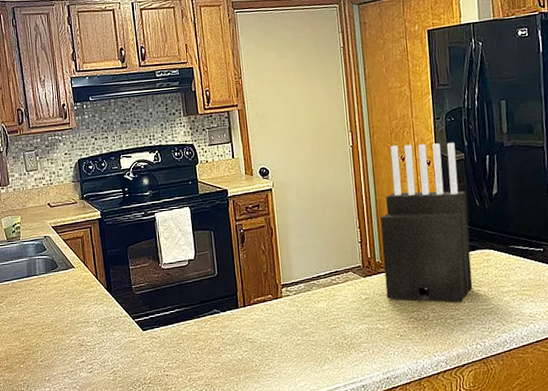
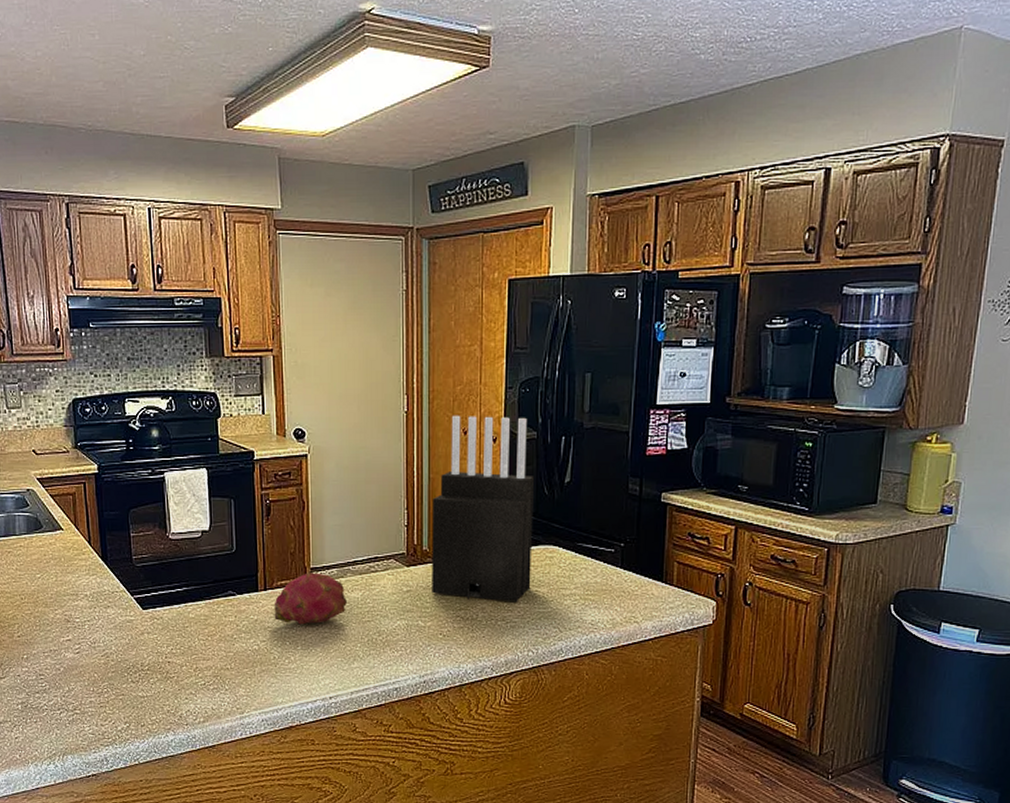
fruit: none [252,287,316,335] -> present [274,571,348,625]

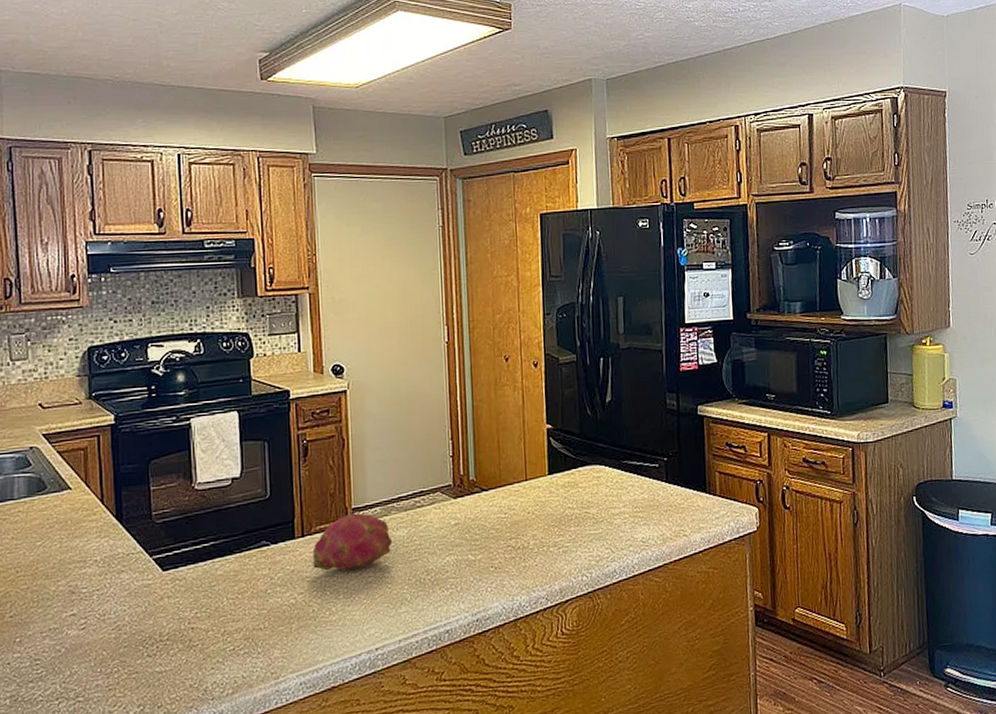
knife block: present [431,415,533,603] -> none [477,341,580,529]

